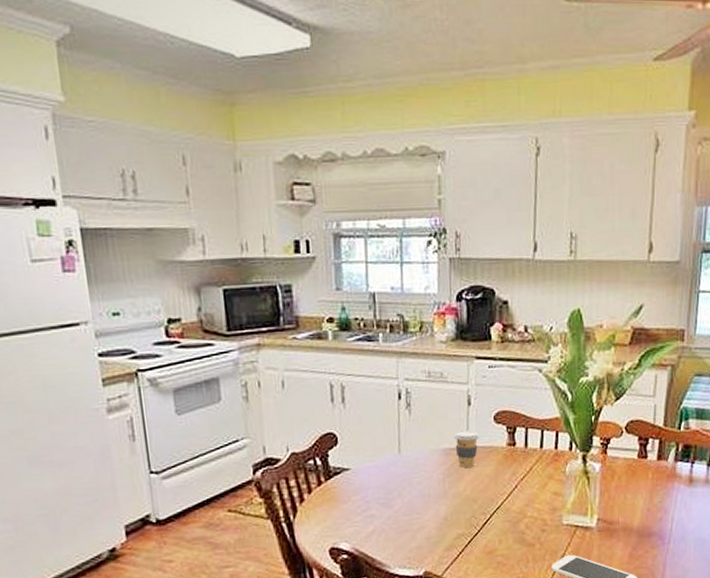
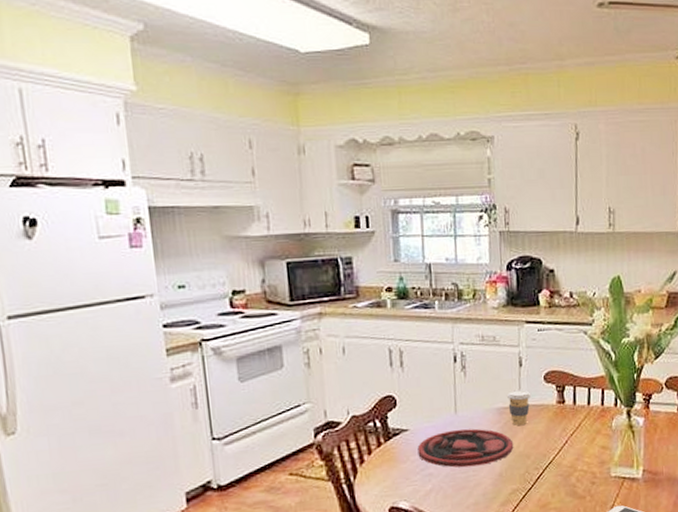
plate: none [359,470,460,510] -> present [417,428,514,468]

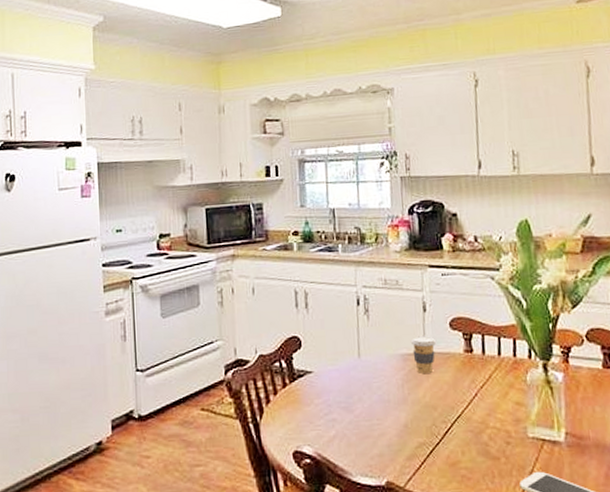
plate: present [417,428,514,468] -> none [321,374,419,415]

